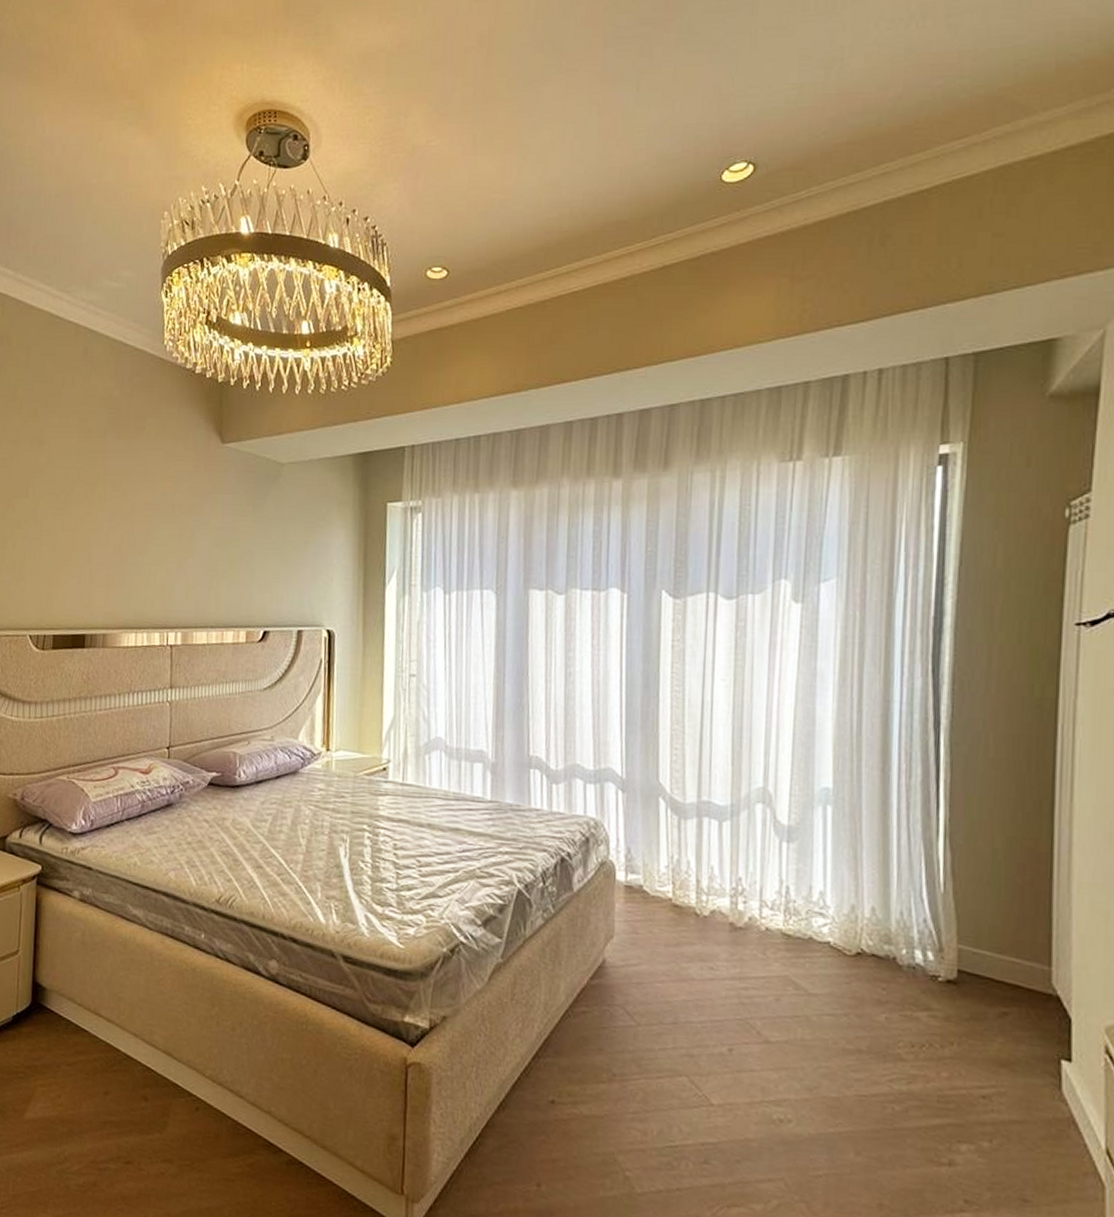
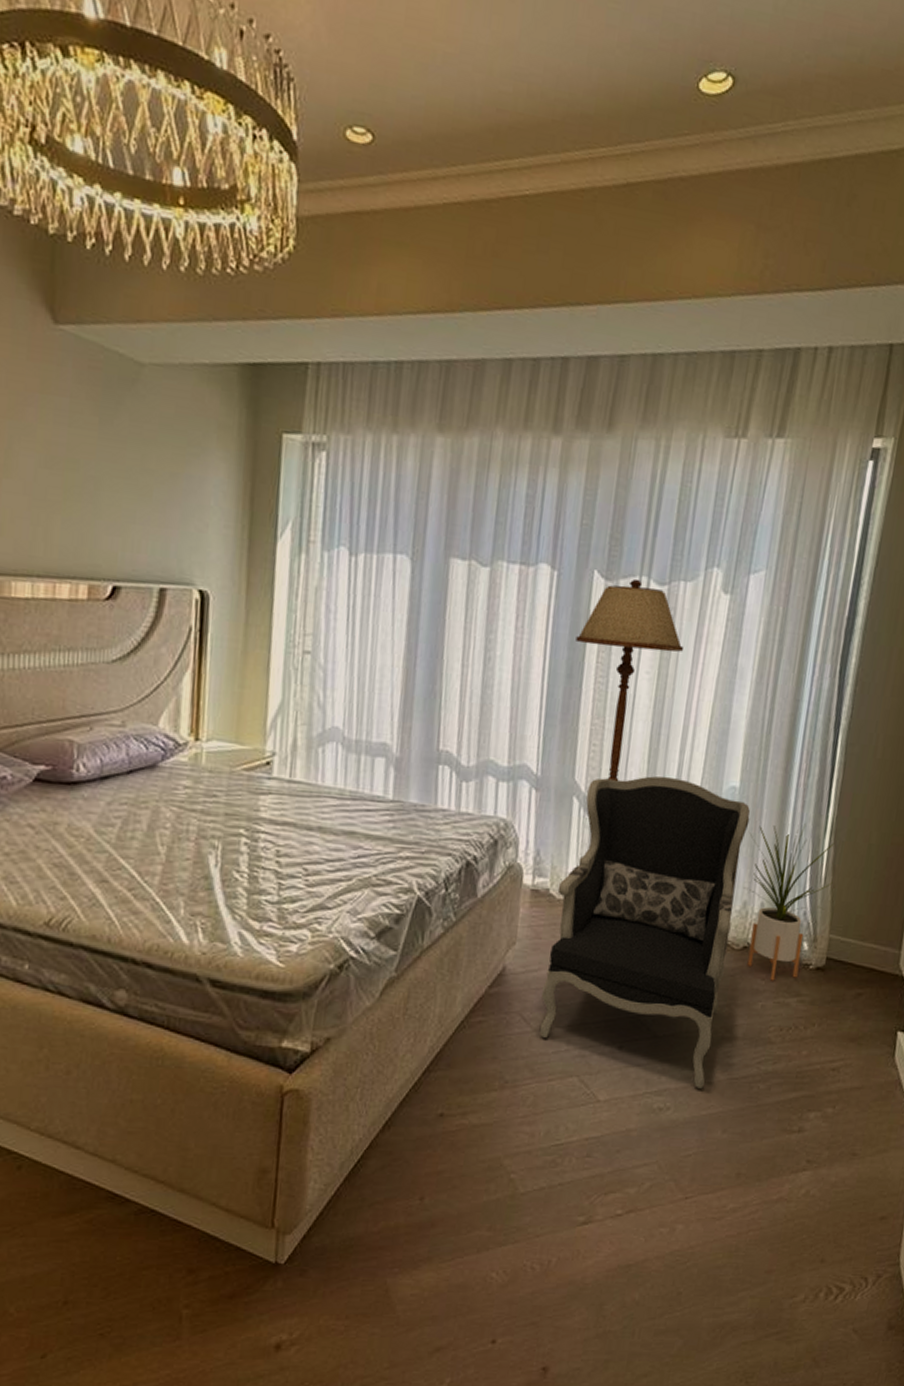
armchair: none [643,777,848,1103] -> present [539,776,750,1089]
floor lamp: none [649,595,759,783] -> present [576,578,684,781]
house plant: none [848,825,954,992] -> present [744,824,835,981]

